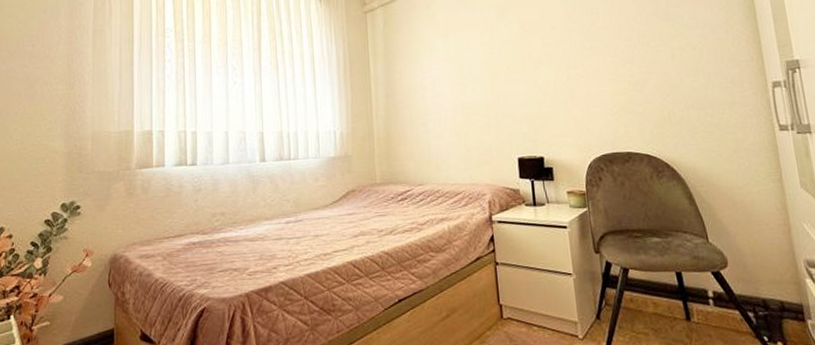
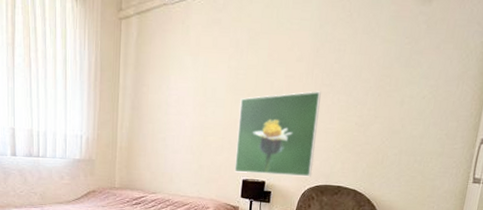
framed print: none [499,55,594,151] -> present [234,91,321,177]

